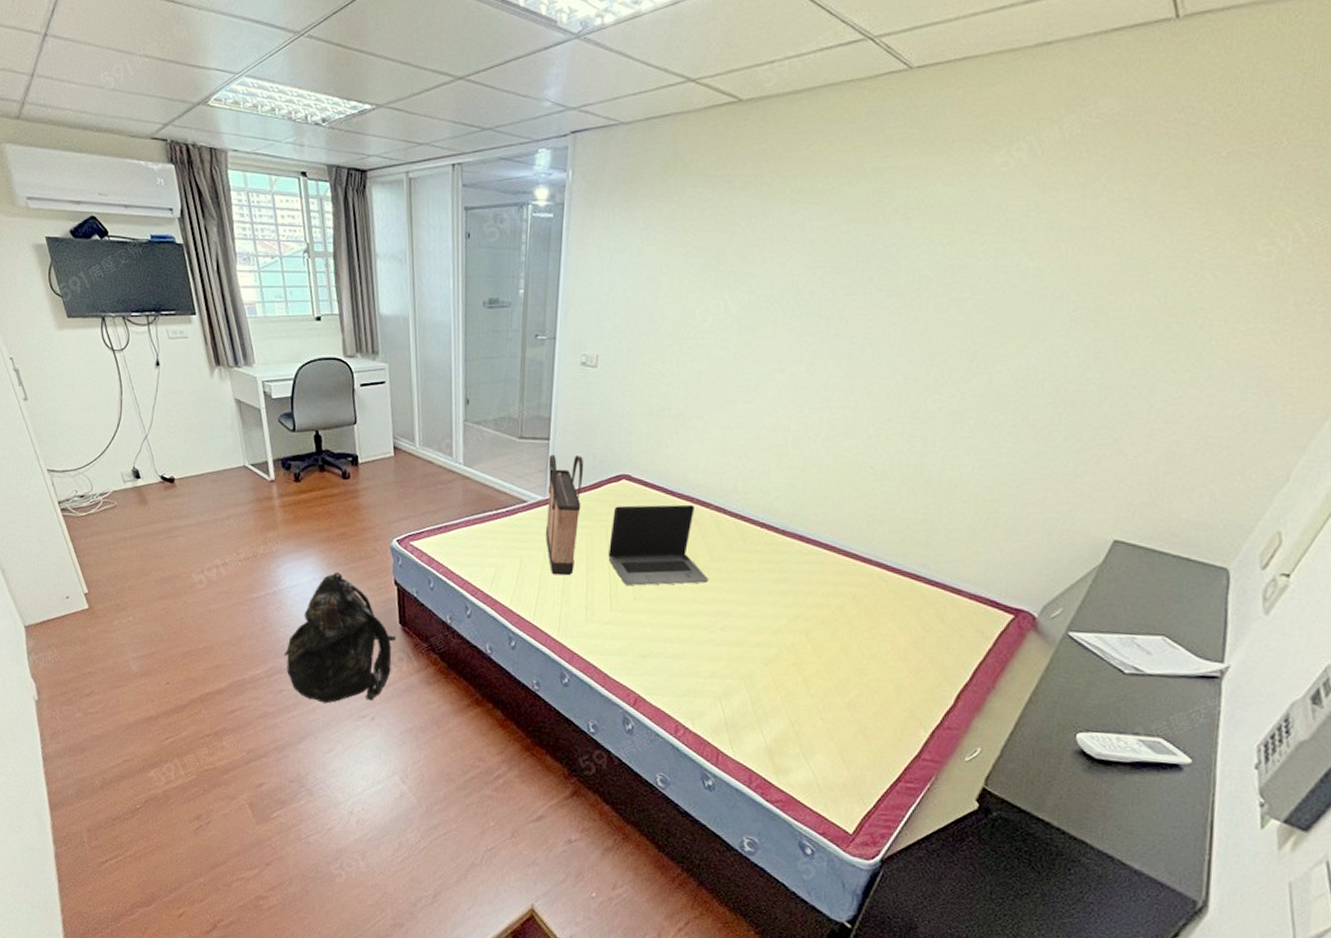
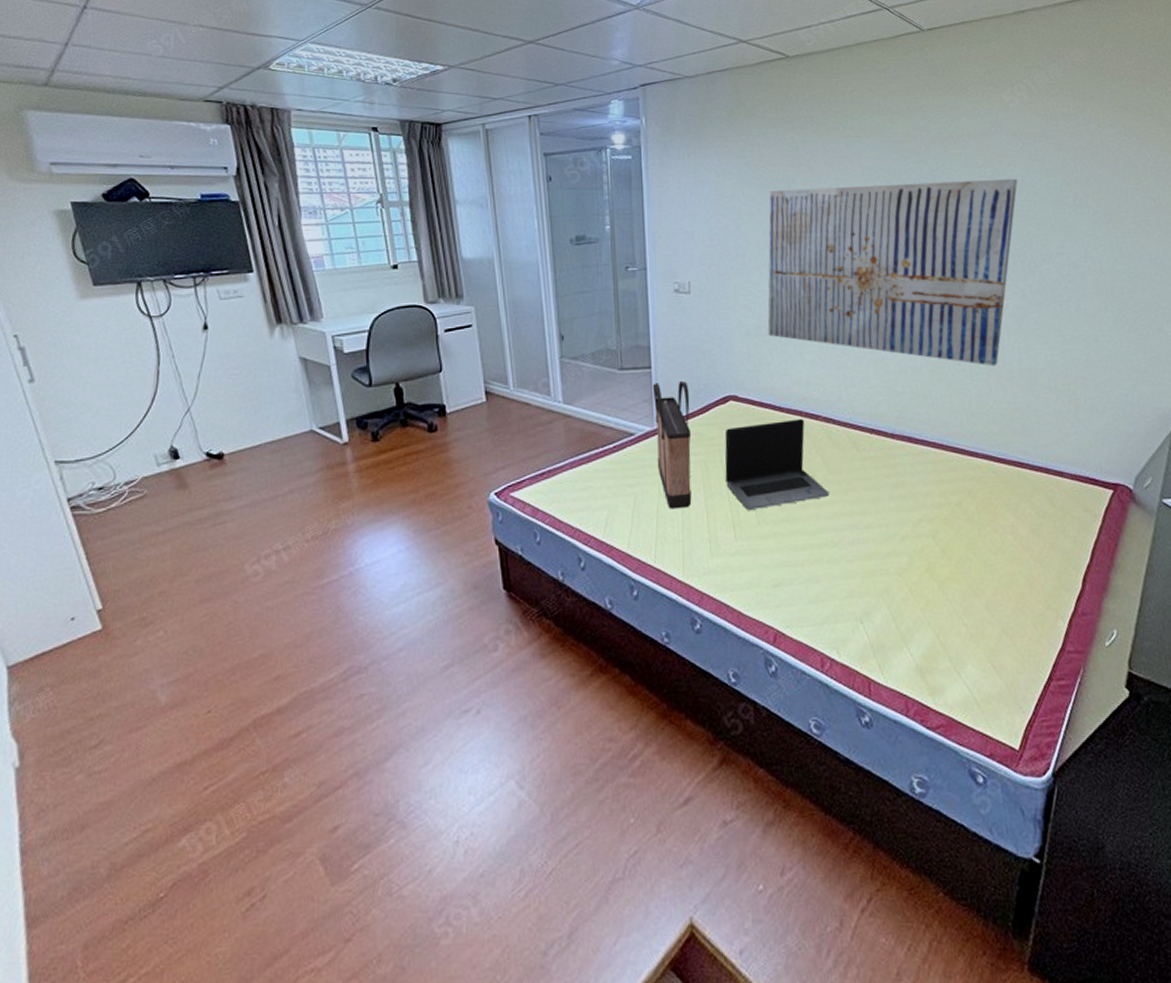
backpack: present [284,572,396,704] -> none [363,538,500,703]
wall art: none [671,260,989,473] -> present [767,178,1018,367]

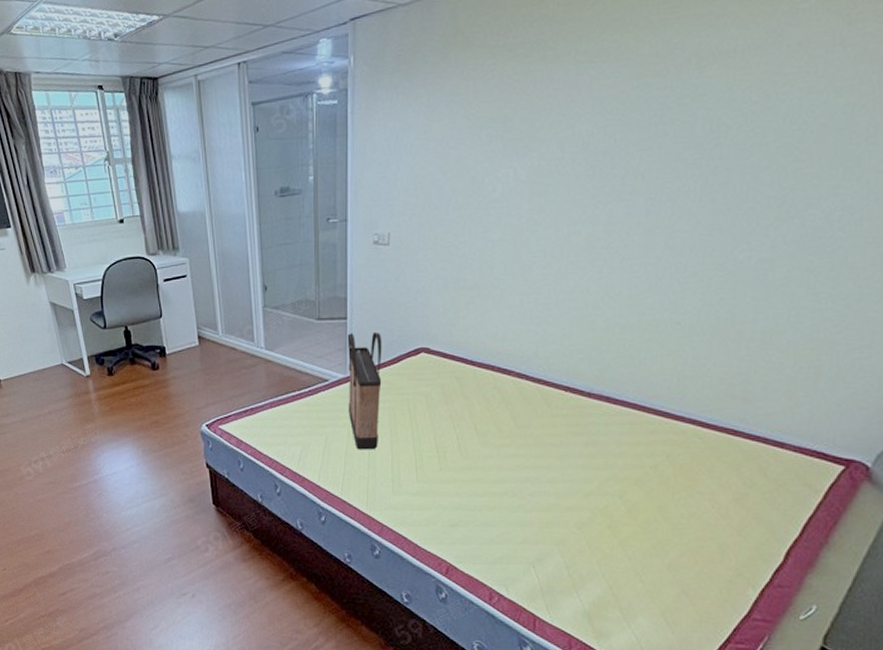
laptop computer: present [724,418,831,510] -> none [412,373,516,456]
wall art: present [767,178,1018,367] -> none [466,102,793,326]

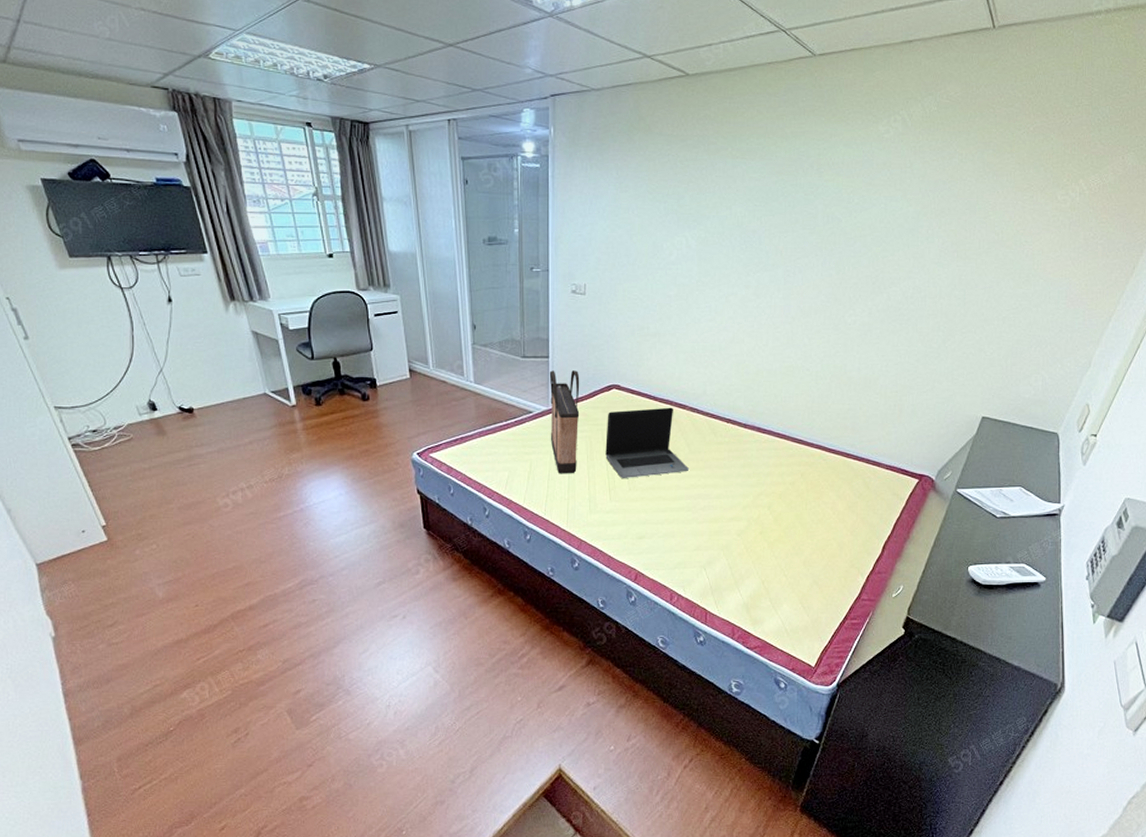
laptop computer: none [412,373,516,456] -> present [605,407,690,478]

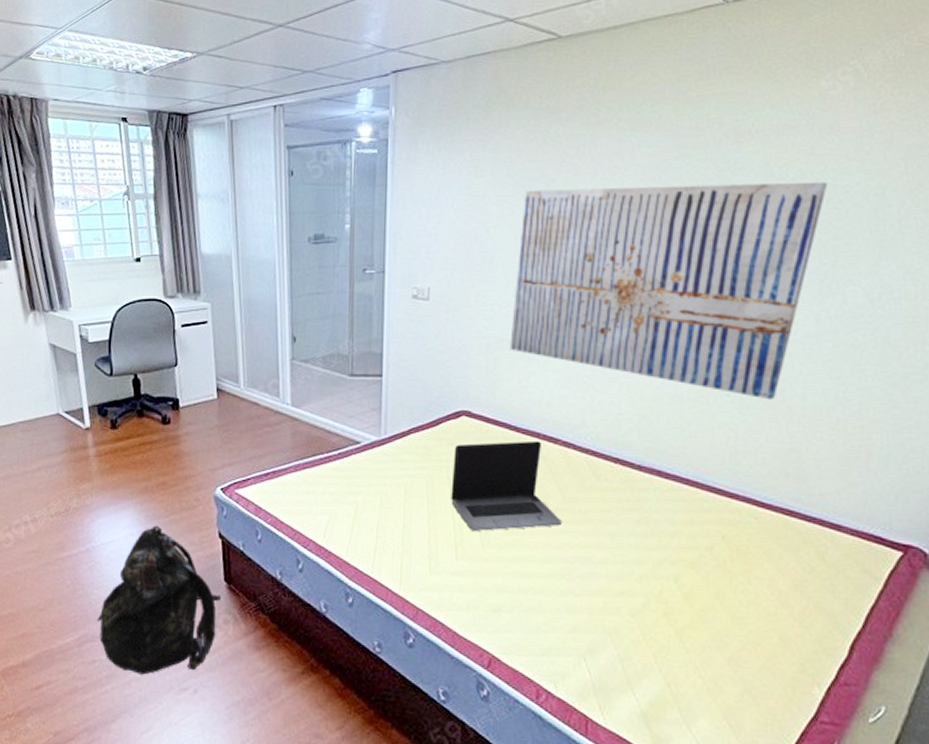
backpack: none [314,486,421,608] -> present [97,525,221,675]
shopping bag: present [549,370,580,474] -> none [381,392,420,522]
wall art: none [649,204,881,373] -> present [510,181,828,400]

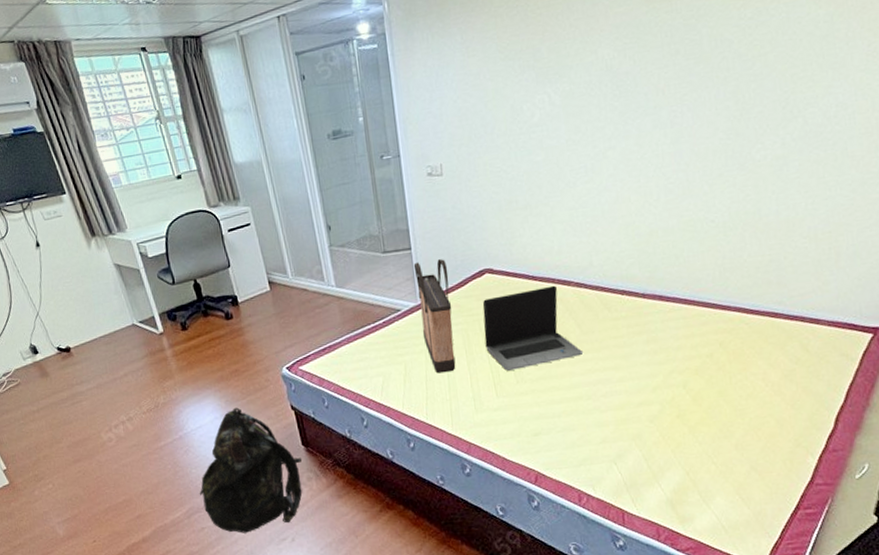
shopping bag: none [381,392,420,522] -> present [413,259,456,374]
wall art: present [510,181,828,400] -> none [514,16,782,221]

